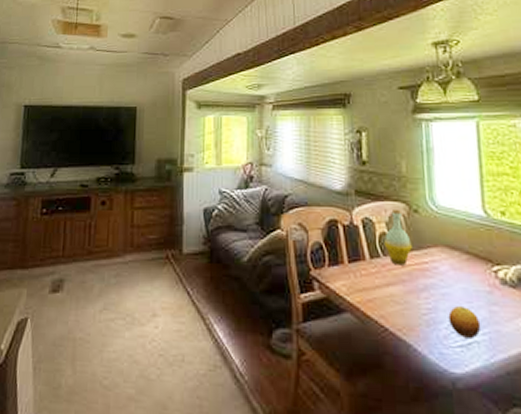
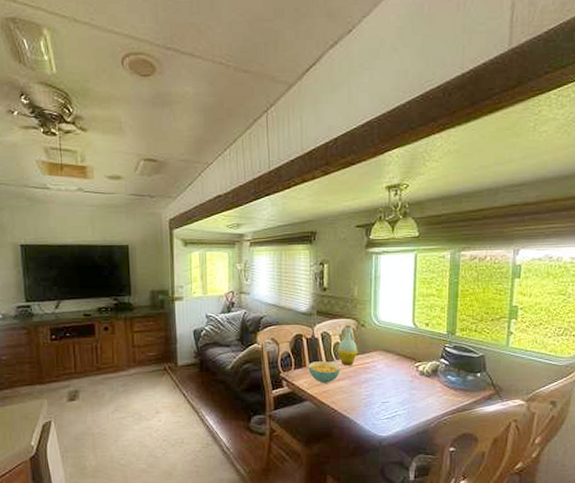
cereal bowl: none [346,257,390,289] -> present [308,361,341,383]
fruit: present [448,306,481,338] -> none [380,392,403,413]

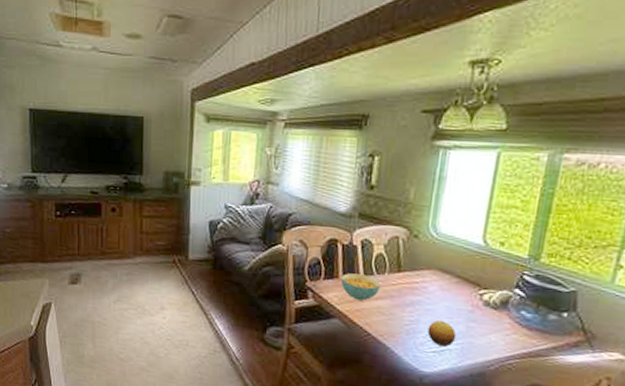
bottle: present [338,324,358,366] -> none [380,232,406,284]
fruit: none [380,392,403,413] -> present [427,320,457,347]

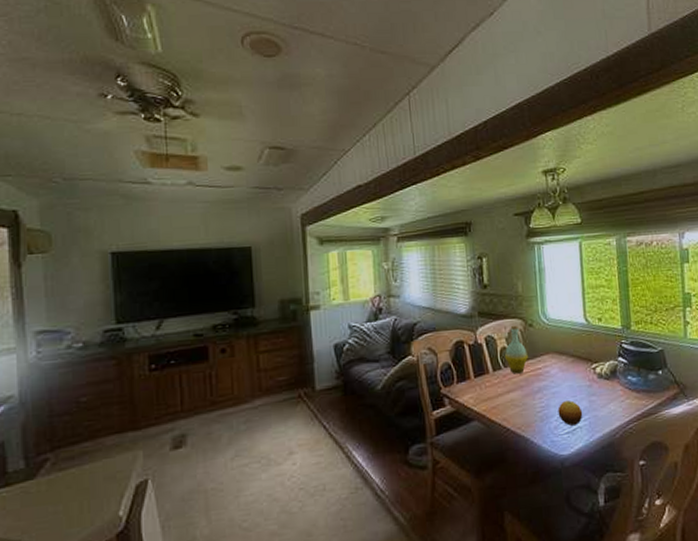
cereal bowl: present [340,273,381,301] -> none [472,370,510,398]
bottle: none [380,232,406,284] -> present [505,325,528,374]

